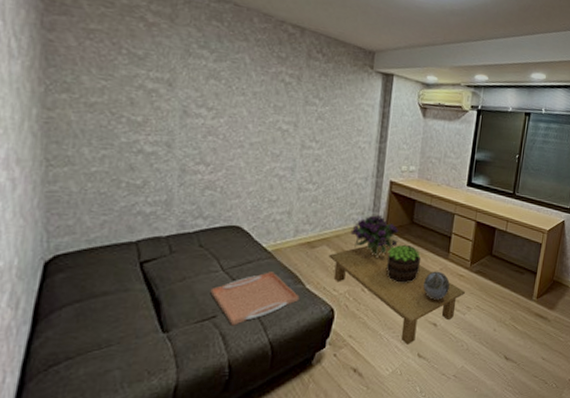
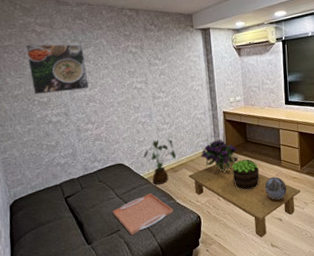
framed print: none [122,34,215,117] -> present [25,44,89,95]
house plant: none [271,202,318,261] -> present [143,139,176,184]

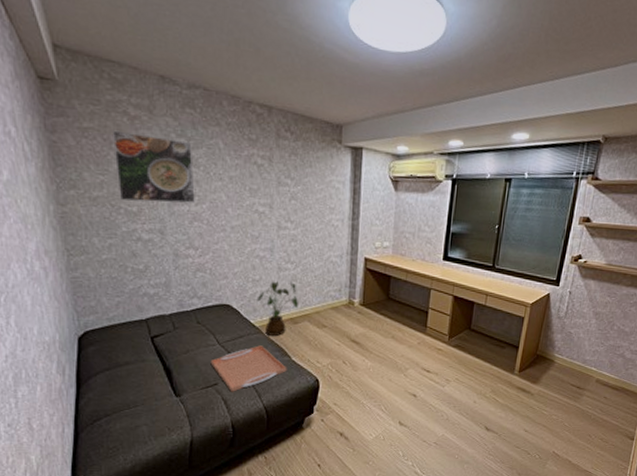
coffee table: present [188,161,301,238] -> none [310,320,445,413]
bouquet: present [200,139,239,173] -> none [329,291,376,332]
potted plant: present [231,159,260,191] -> none [364,319,399,358]
decorative sphere: present [265,176,287,200] -> none [402,345,428,372]

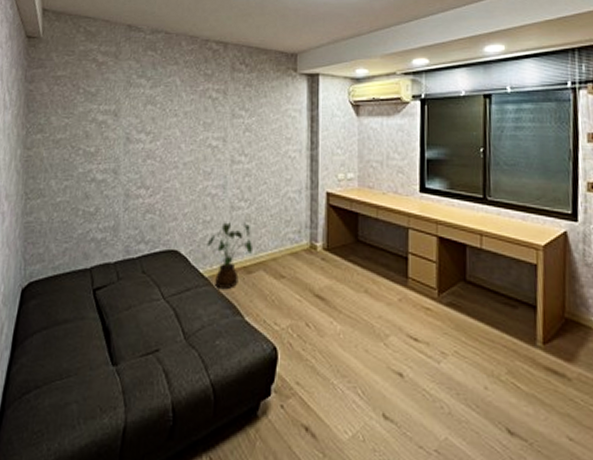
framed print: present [112,130,195,203] -> none [79,76,151,142]
serving tray: present [210,345,287,392] -> none [153,301,239,362]

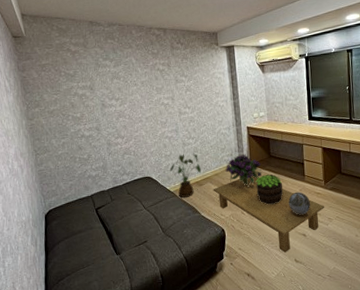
coffee table: none [266,268,437,400] -> present [213,176,325,253]
bouquet: none [288,232,343,285] -> present [225,154,262,187]
potted plant: none [331,268,373,319] -> present [255,174,284,205]
decorative sphere: none [380,302,414,341] -> present [288,192,310,215]

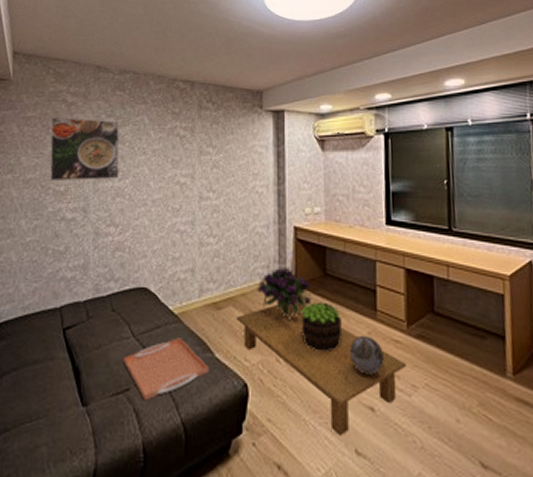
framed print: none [60,62,119,111] -> present [49,116,120,182]
serving tray: none [140,206,199,247] -> present [123,338,210,401]
house plant: present [169,153,201,197] -> none [176,258,222,325]

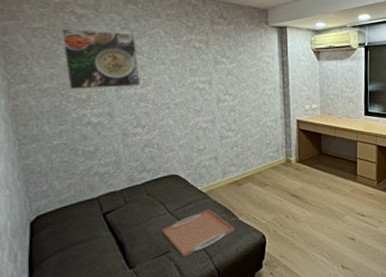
coffee table: present [236,303,407,436] -> none [254,175,376,259]
bouquet: present [257,266,312,319] -> none [269,150,311,187]
potted plant: present [301,302,343,353] -> none [303,173,334,208]
decorative sphere: present [350,335,384,375] -> none [338,192,361,218]

